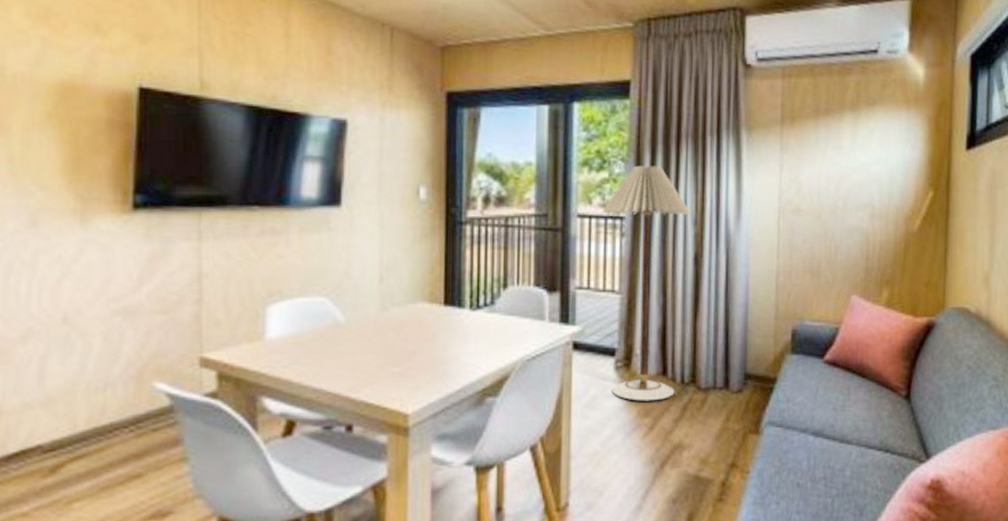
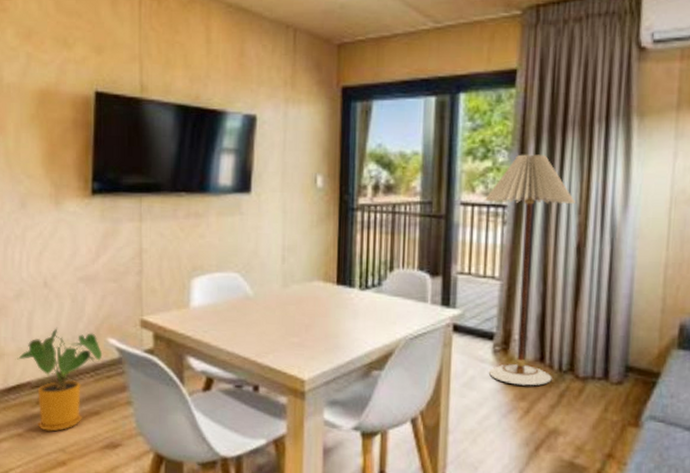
house plant: none [18,373,147,506] -> present [15,327,103,432]

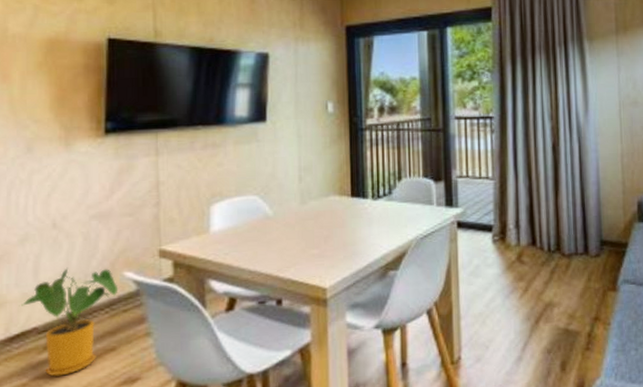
floor lamp: present [485,154,575,386] -> none [475,74,548,268]

